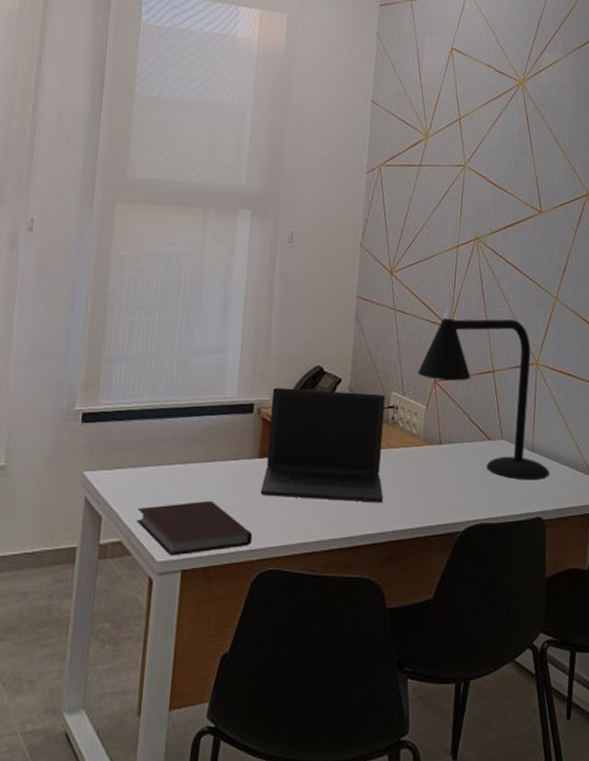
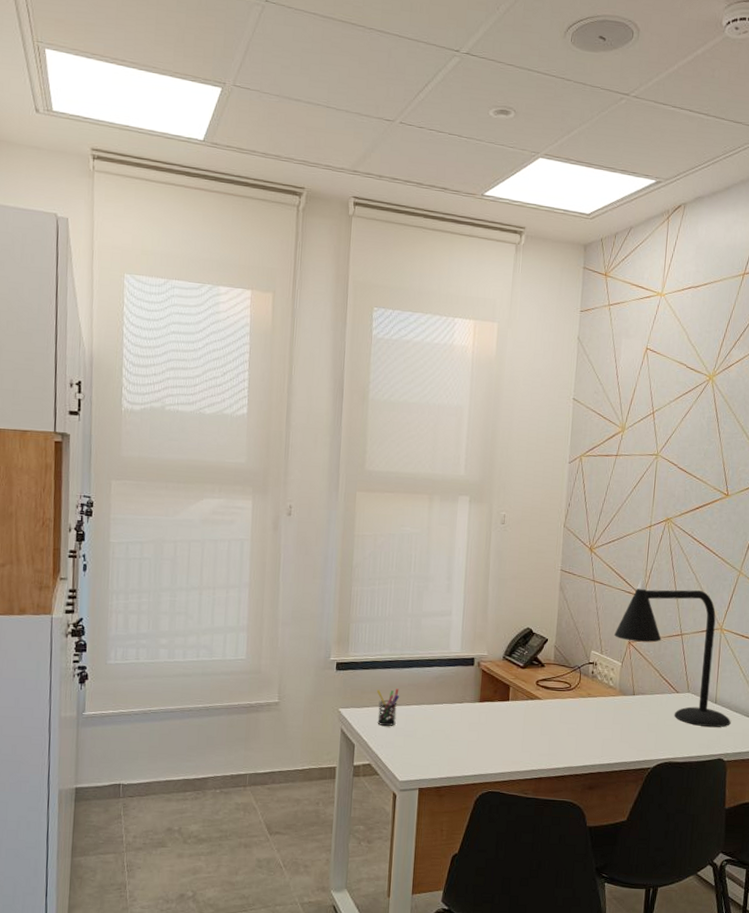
pen holder: none [131,444,161,492] -> present [376,688,400,726]
notebook: present [137,500,252,556] -> none [382,734,475,777]
laptop: present [260,387,385,503] -> none [481,645,586,742]

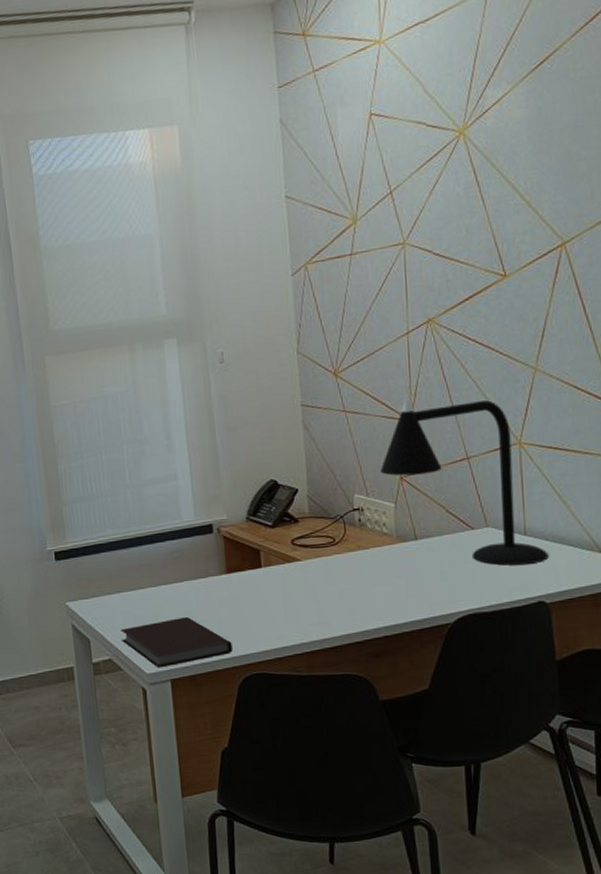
pen holder: present [376,688,400,726] -> none [104,571,133,615]
notebook: none [382,734,475,777] -> present [121,616,233,668]

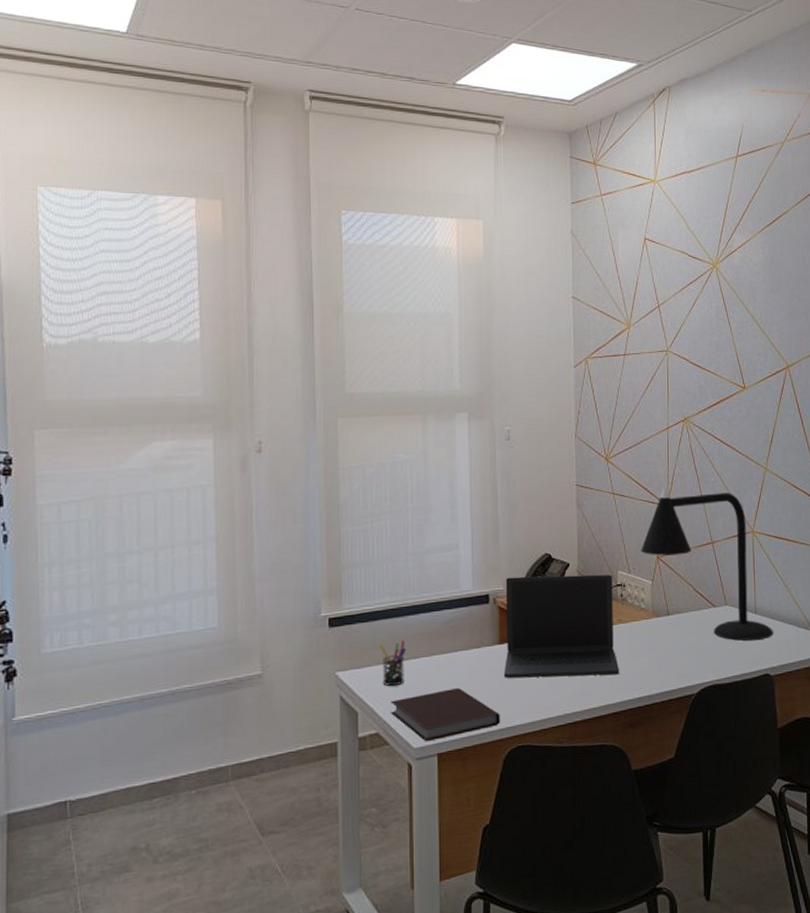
pen holder: none [104,571,133,615] -> present [378,640,407,686]
laptop: none [228,499,362,608] -> present [504,574,620,678]

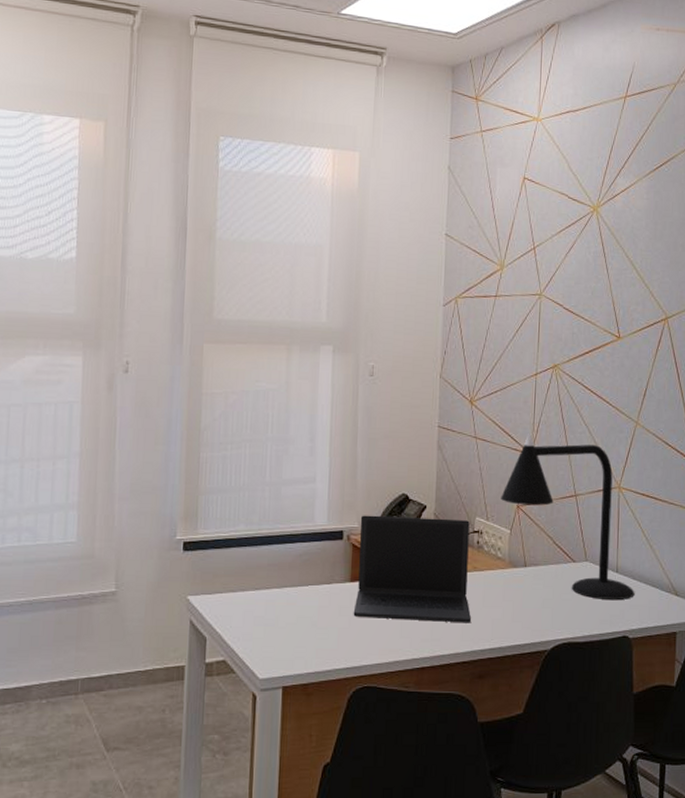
pen holder: present [378,640,407,686] -> none [230,570,258,614]
notebook: present [391,687,500,742] -> none [239,622,347,674]

